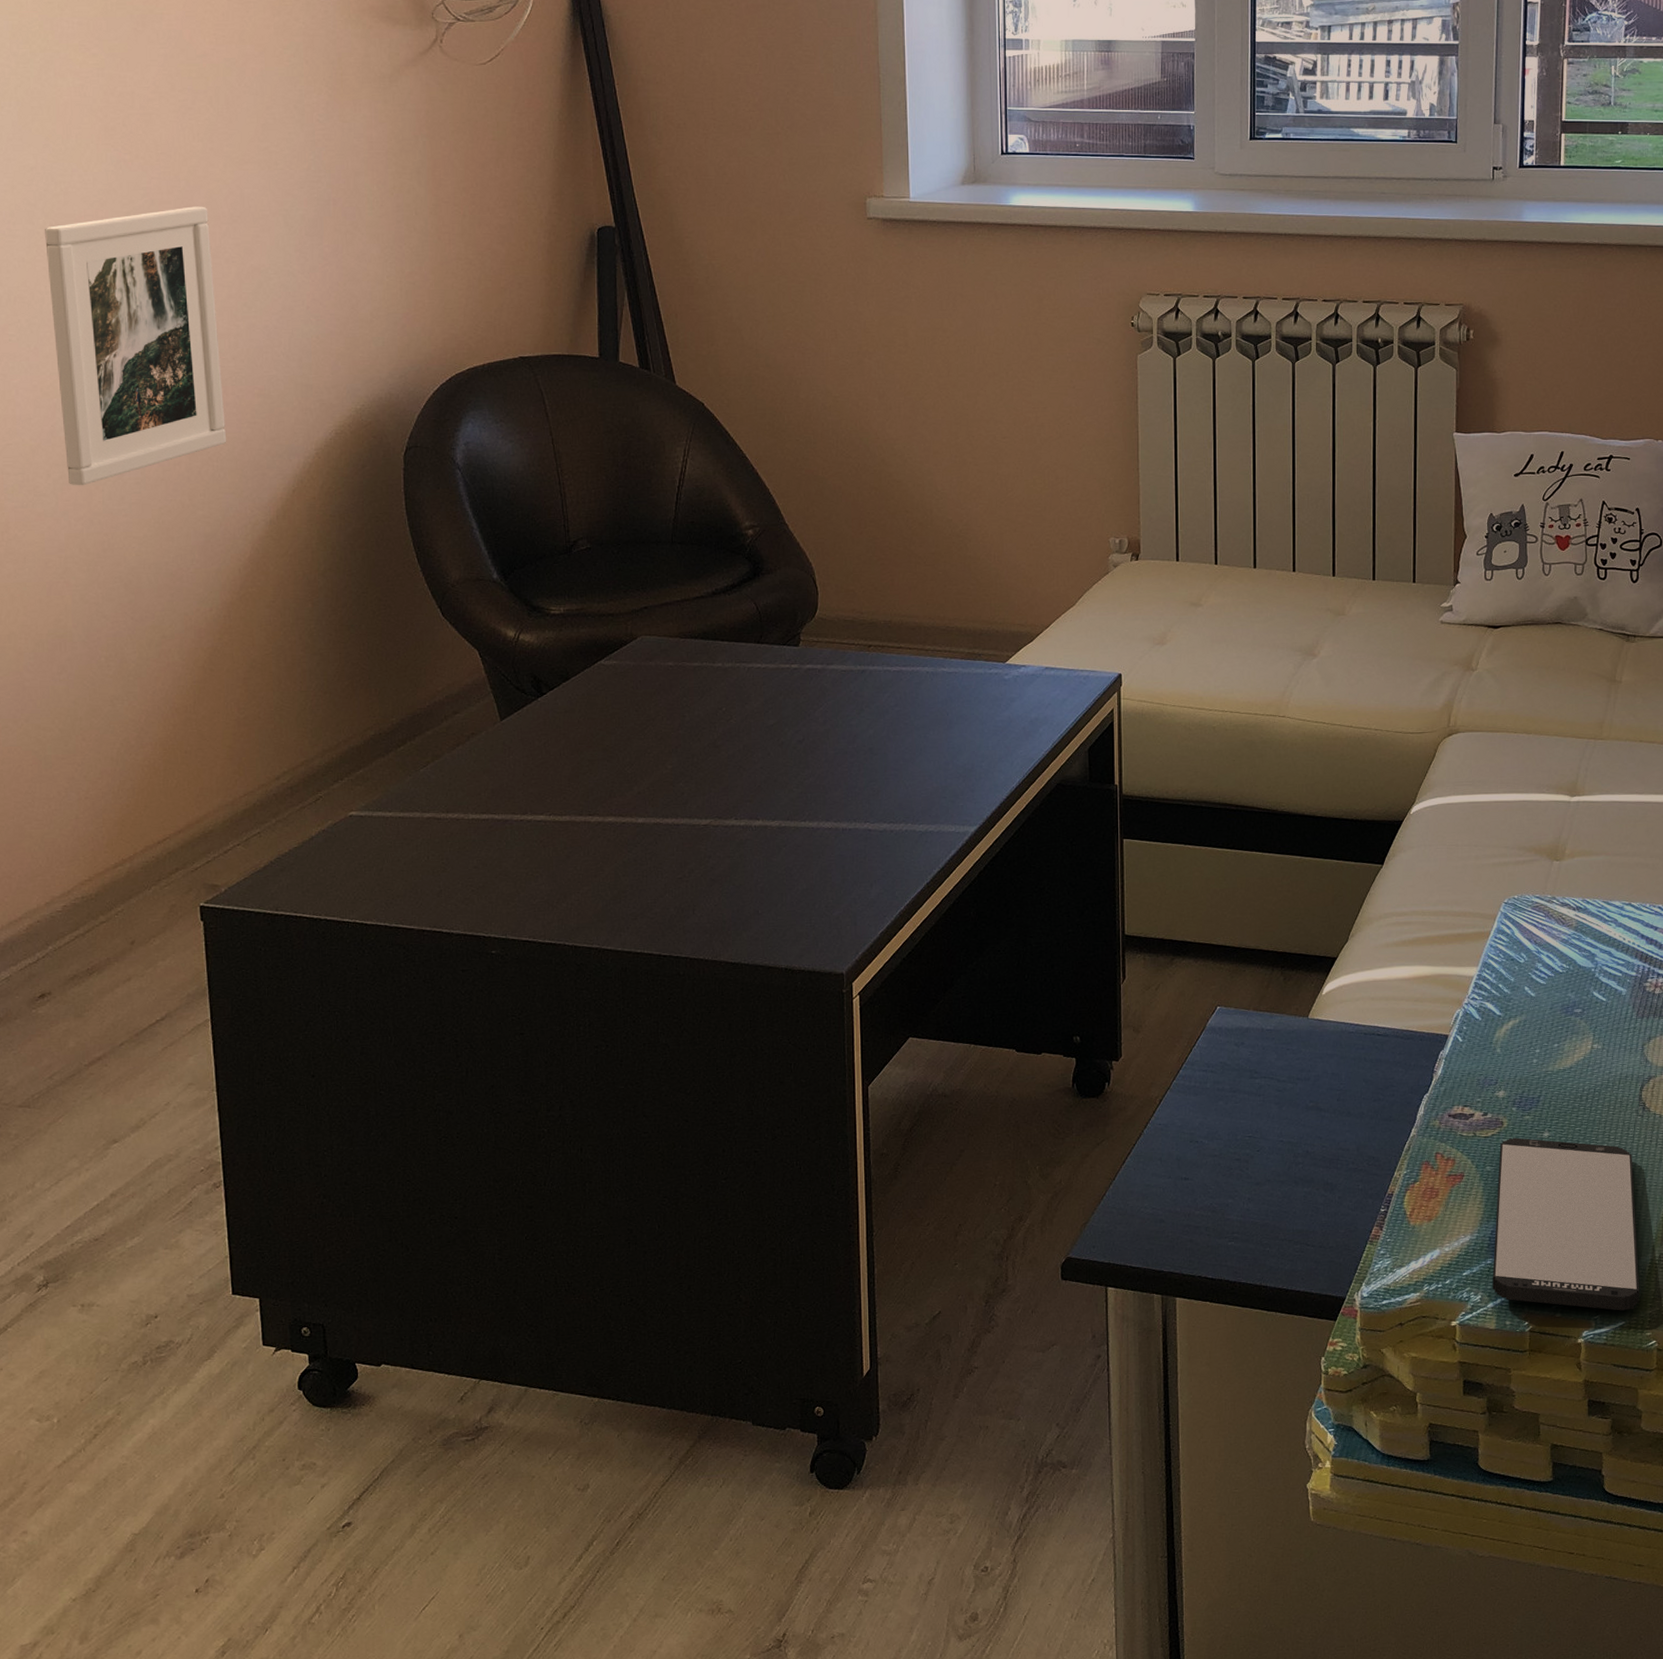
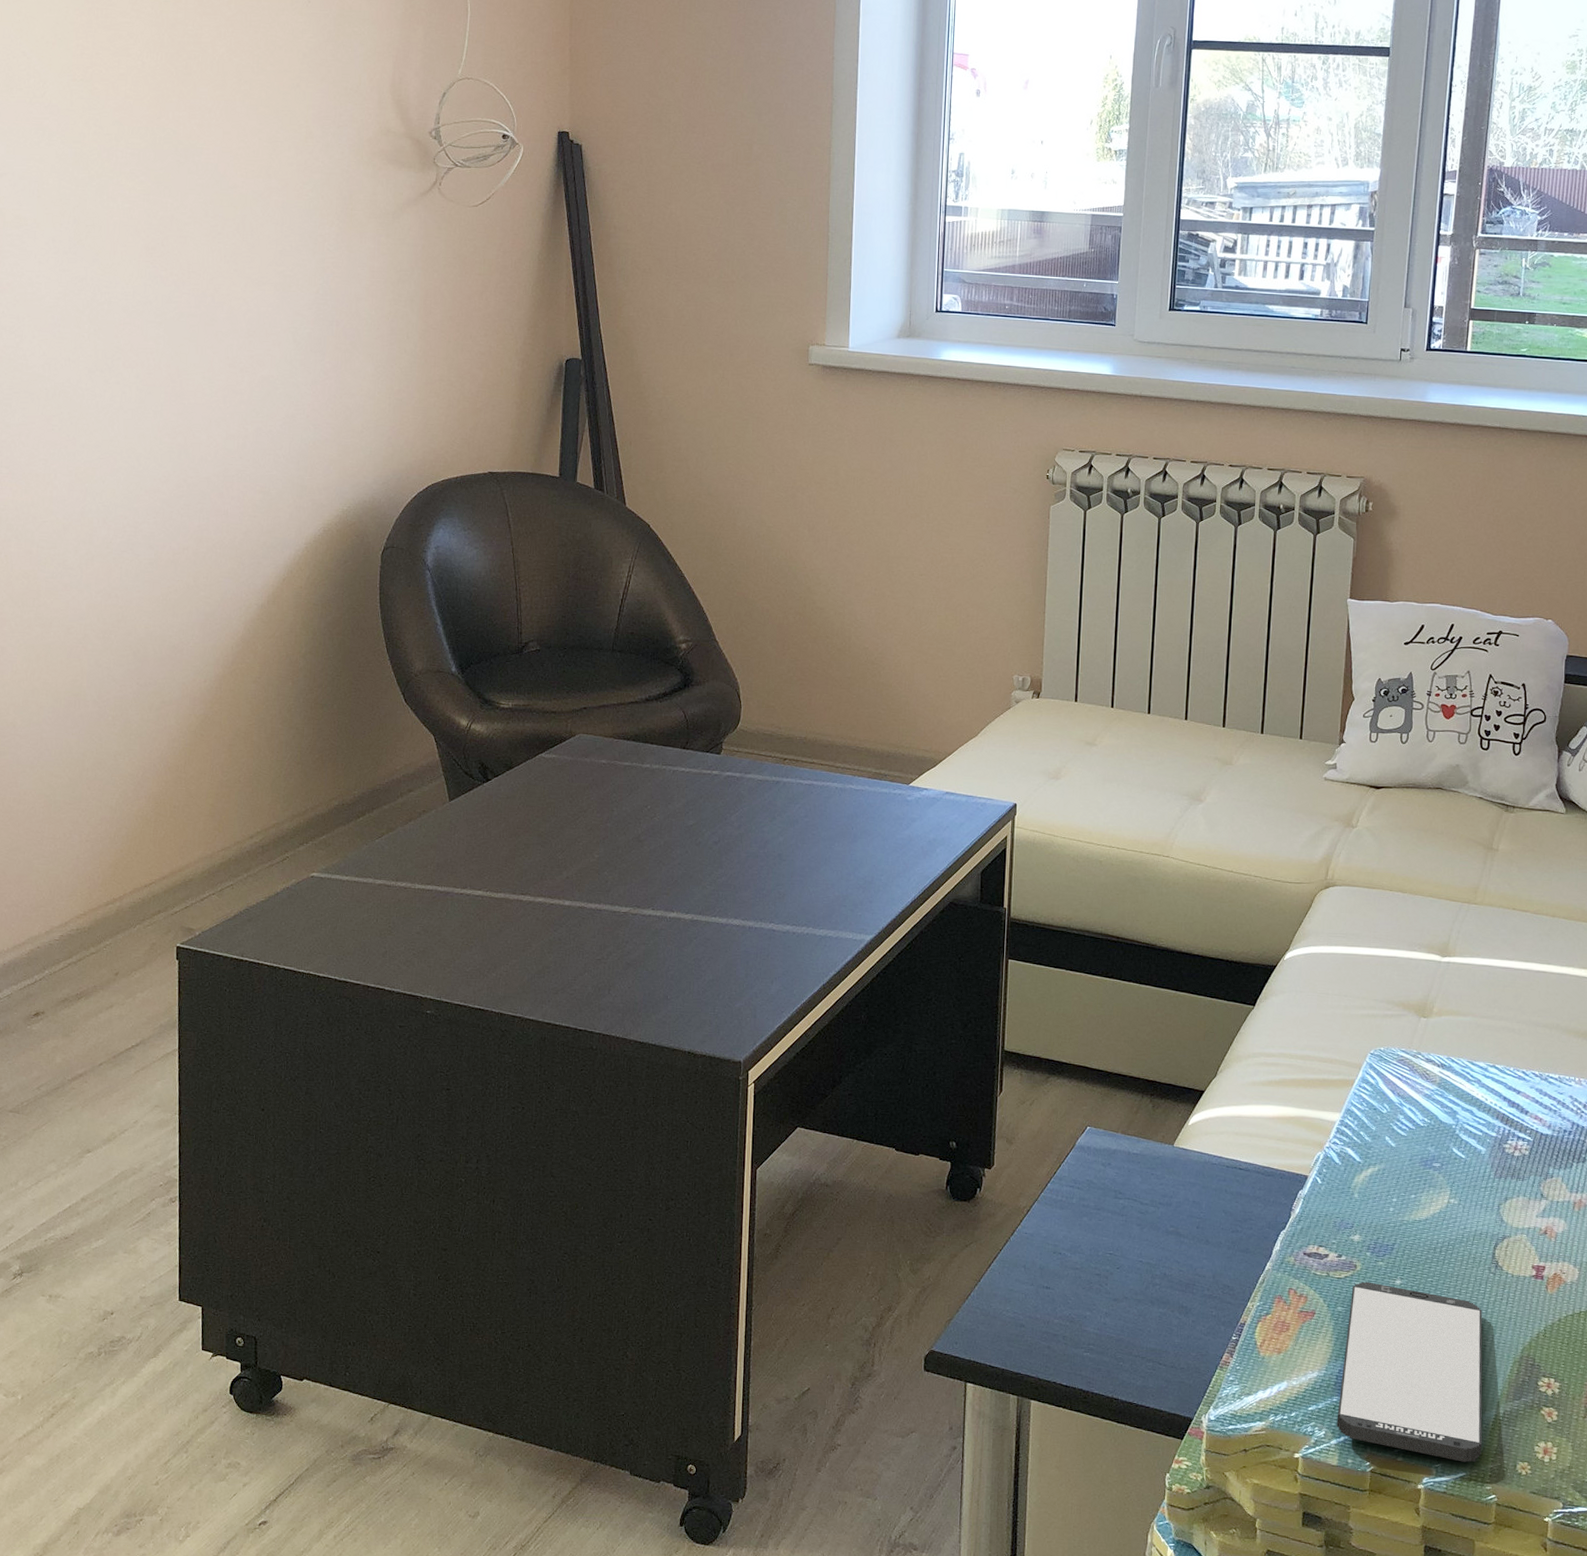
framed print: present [45,206,227,486] -> none [89,320,230,563]

